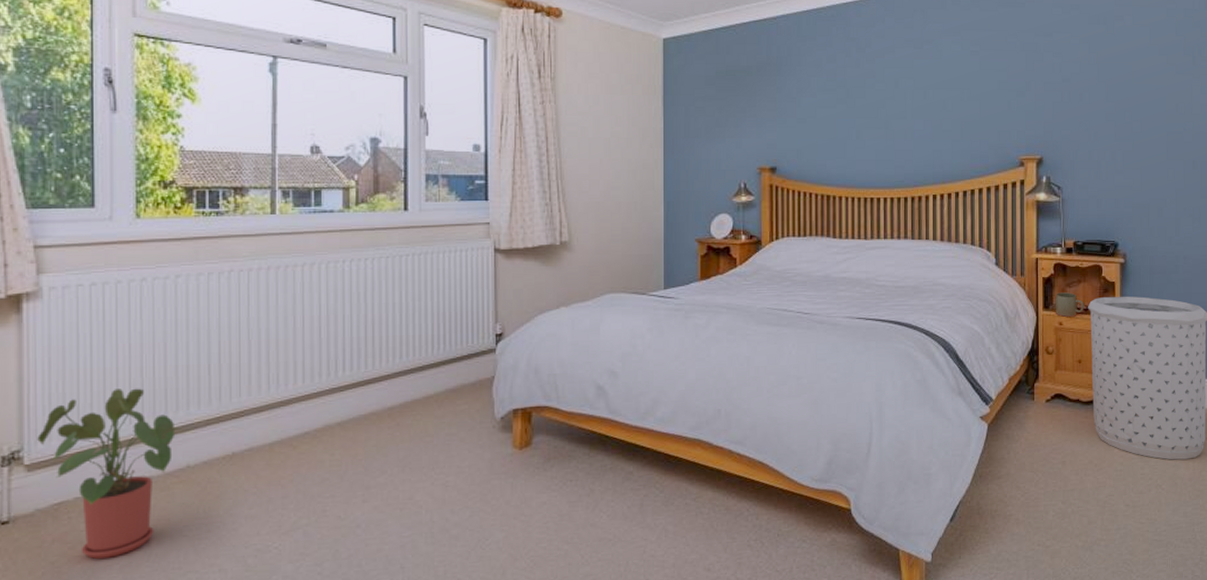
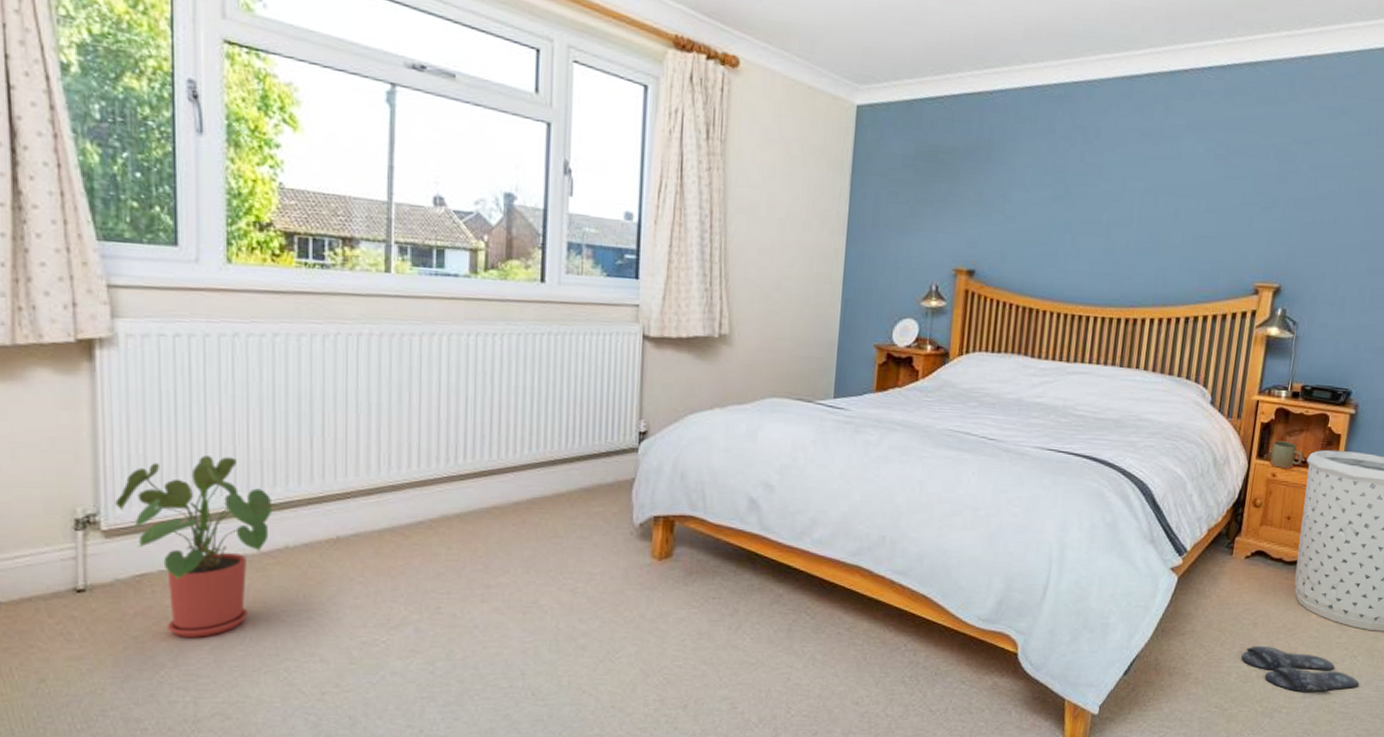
slippers: none [1056,482,1167,525] -> present [1241,646,1359,693]

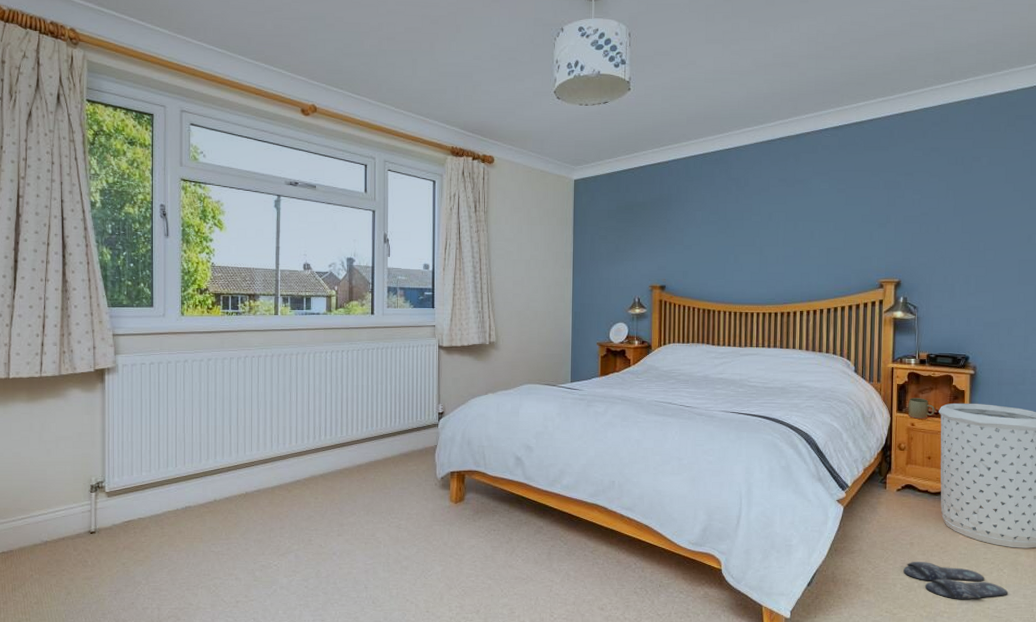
house plant: present [115,455,282,637] -> none [114,441,212,563]

